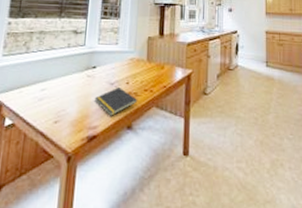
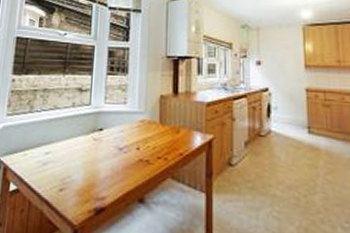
notepad: present [94,86,138,116] -> none [101,152,151,186]

